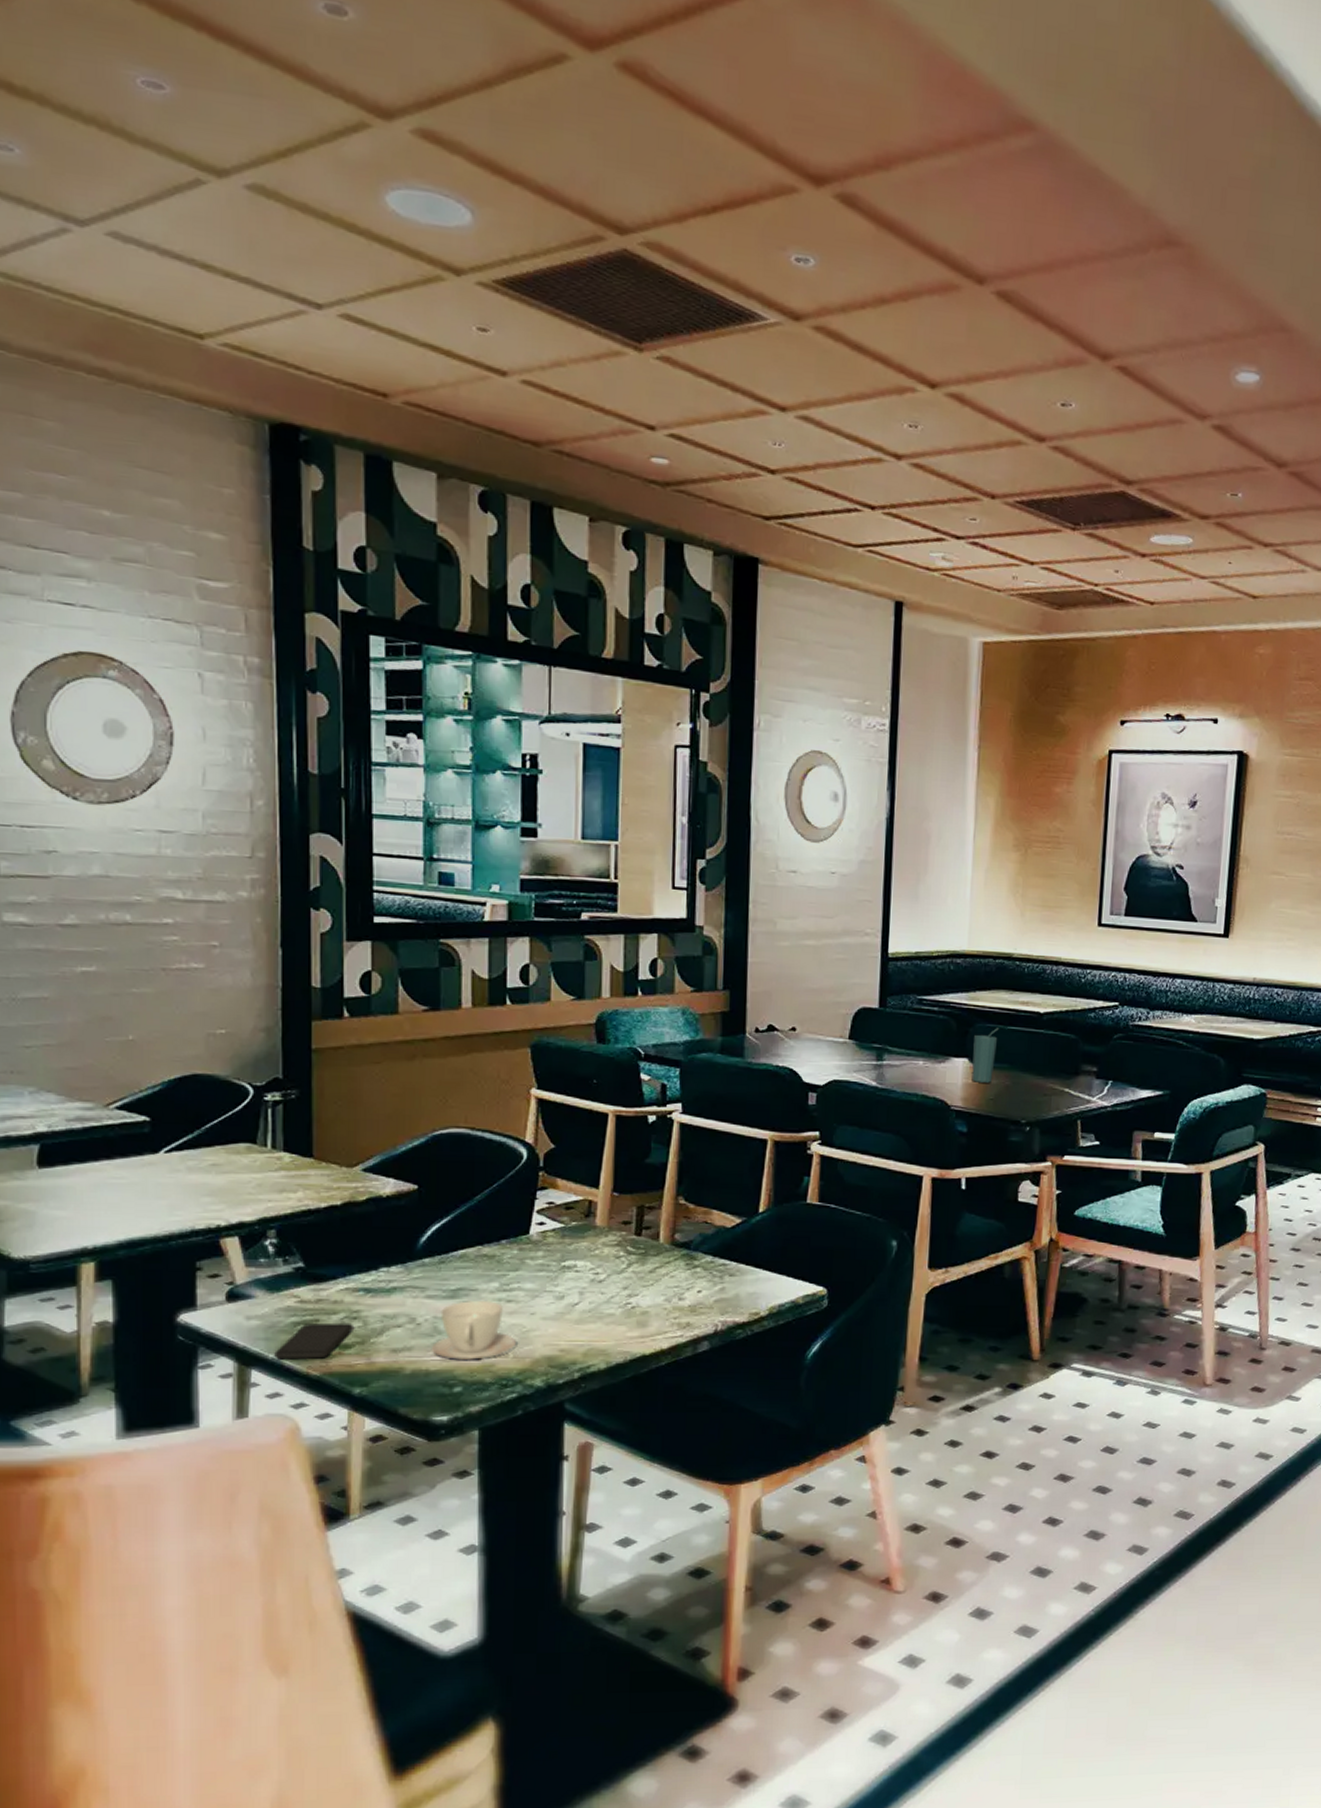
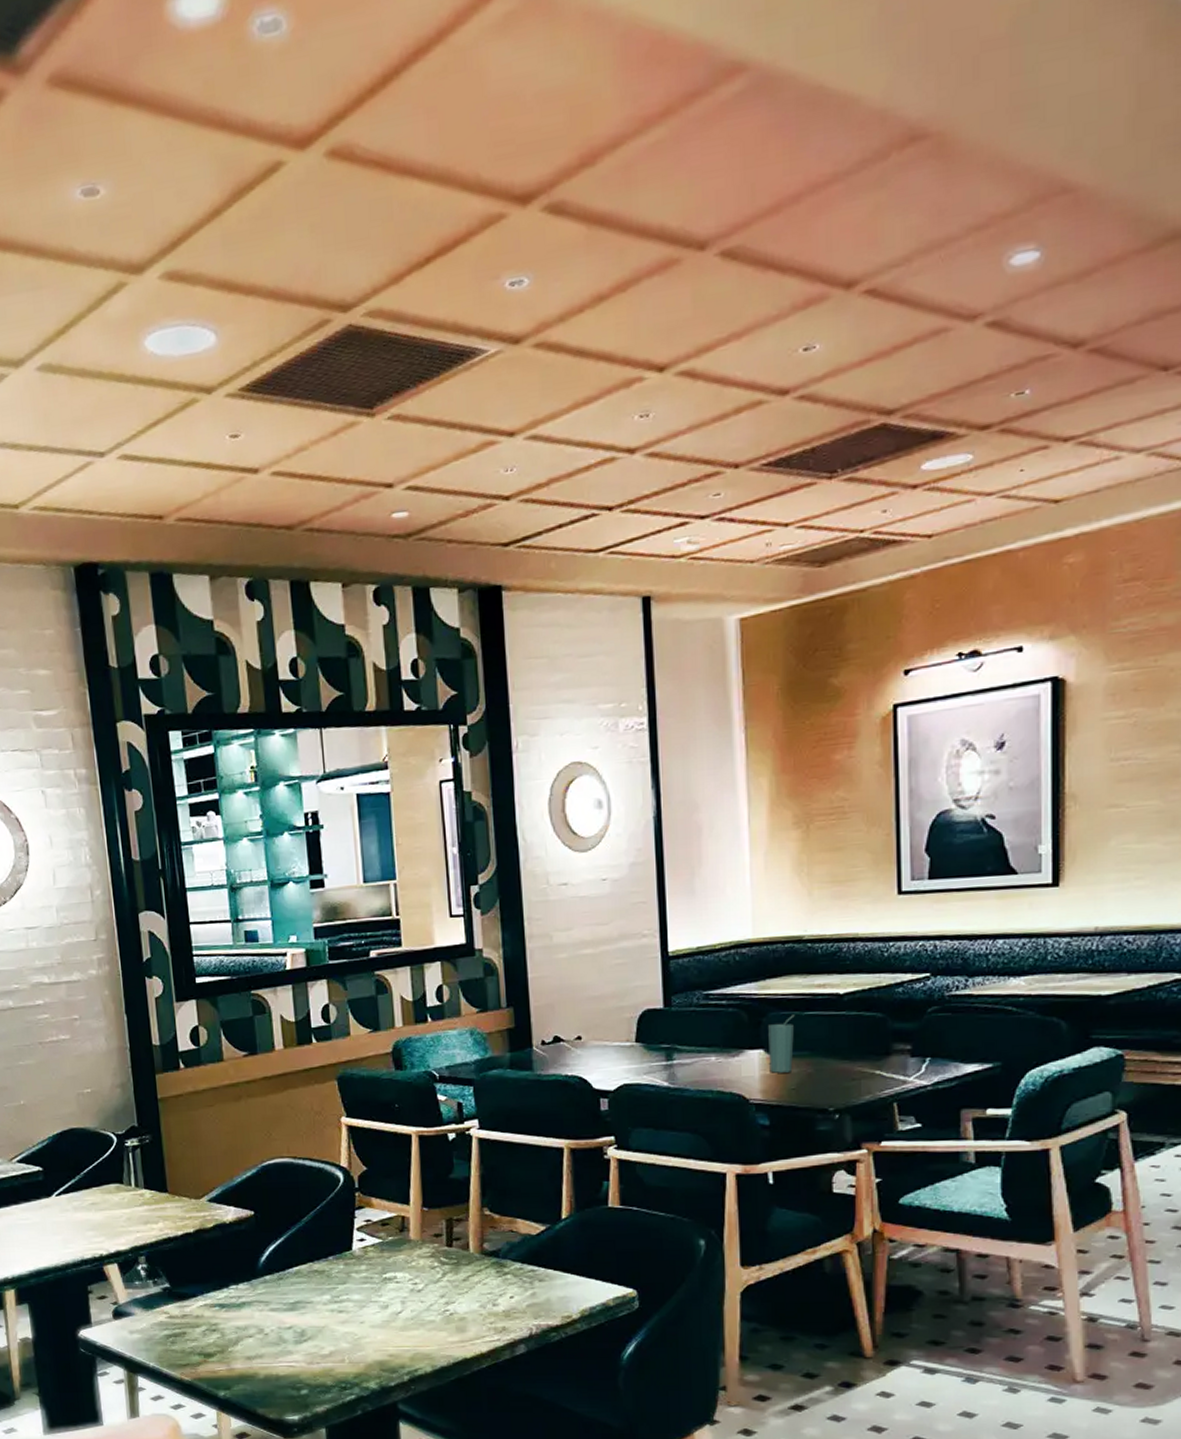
mobile phone: present [274,1322,353,1360] -> none [154,1334,214,1367]
teacup: present [430,1300,516,1360] -> none [278,1311,350,1365]

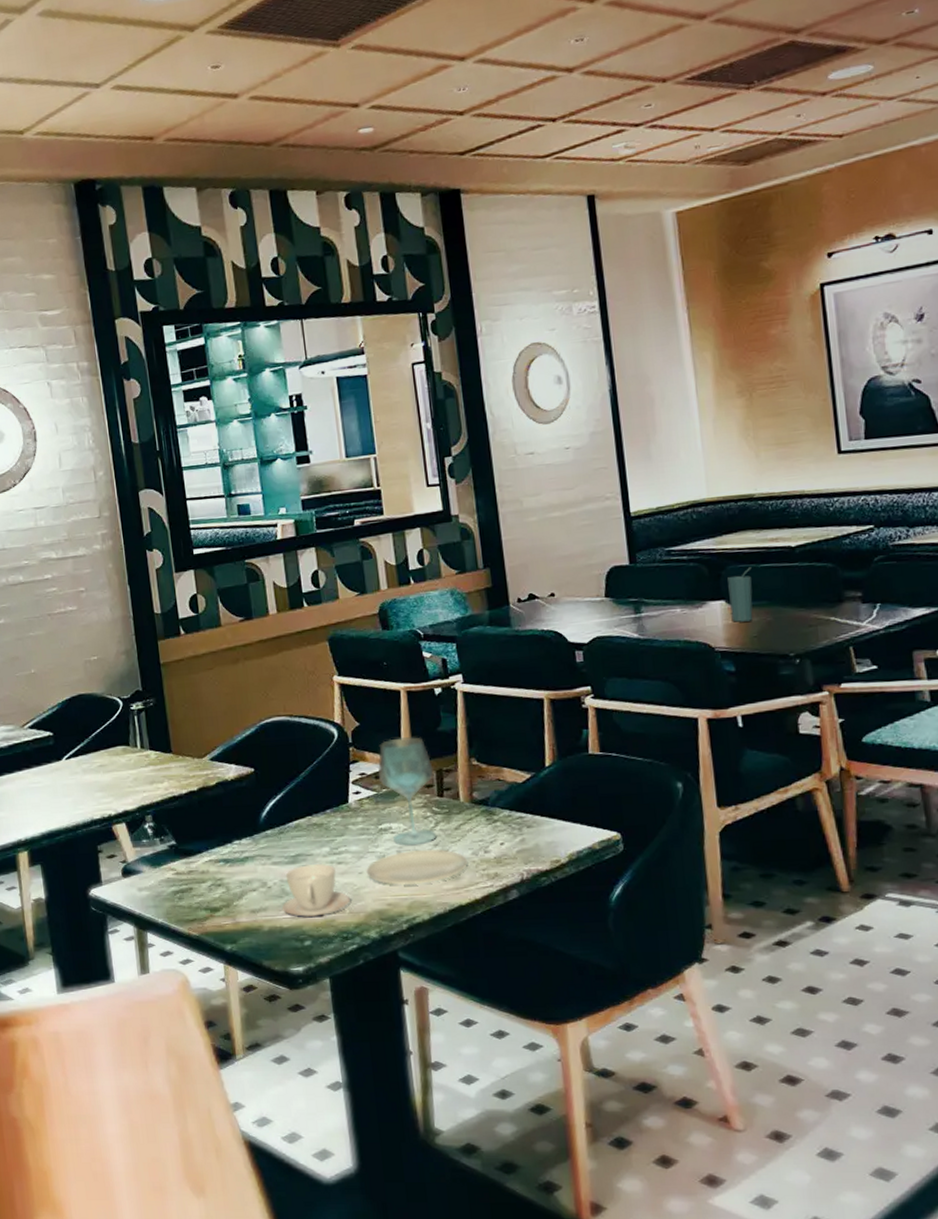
teacup: none [278,1311,350,1365] -> present [281,863,350,917]
plate: none [368,1300,474,1337] -> present [366,848,467,886]
wine glass: none [384,1184,443,1296] -> present [377,737,437,846]

